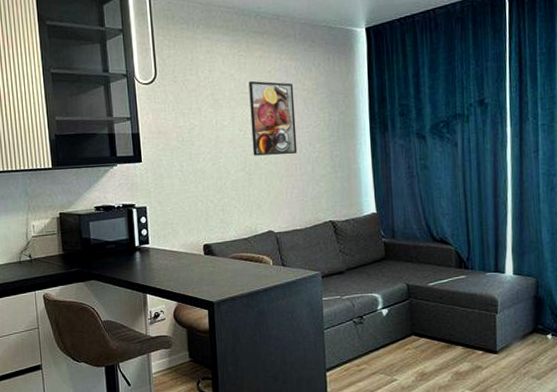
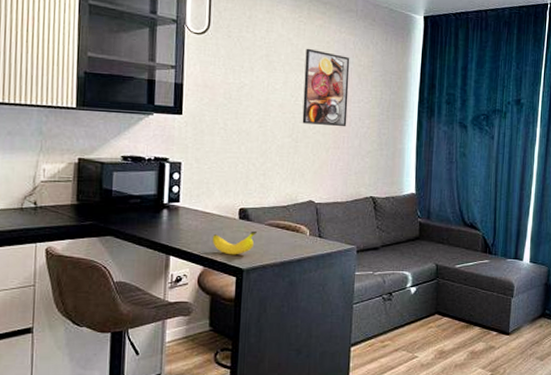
banana: none [182,264,223,290] -> present [212,231,258,255]

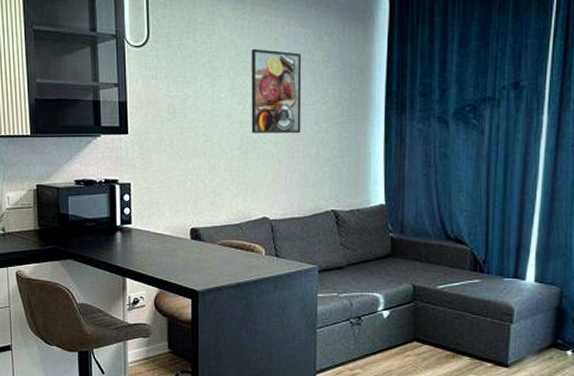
banana: present [212,231,258,255] -> none [165,251,211,277]

